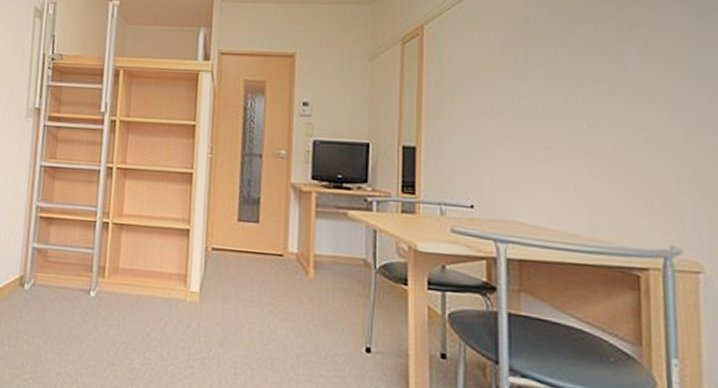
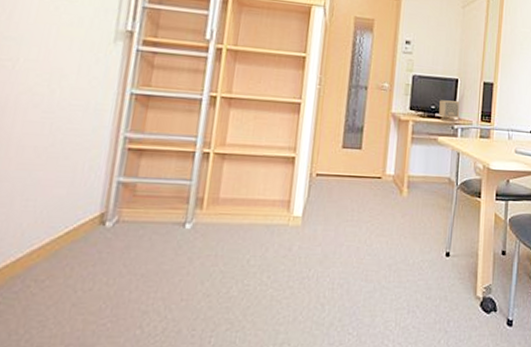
speaker: none [347,168,374,194] -> present [439,100,460,122]

